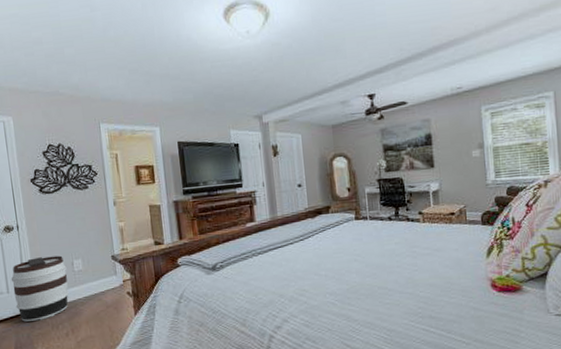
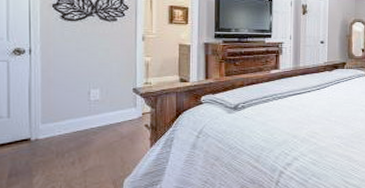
barrel: present [11,255,69,322] -> none [14,84,82,148]

